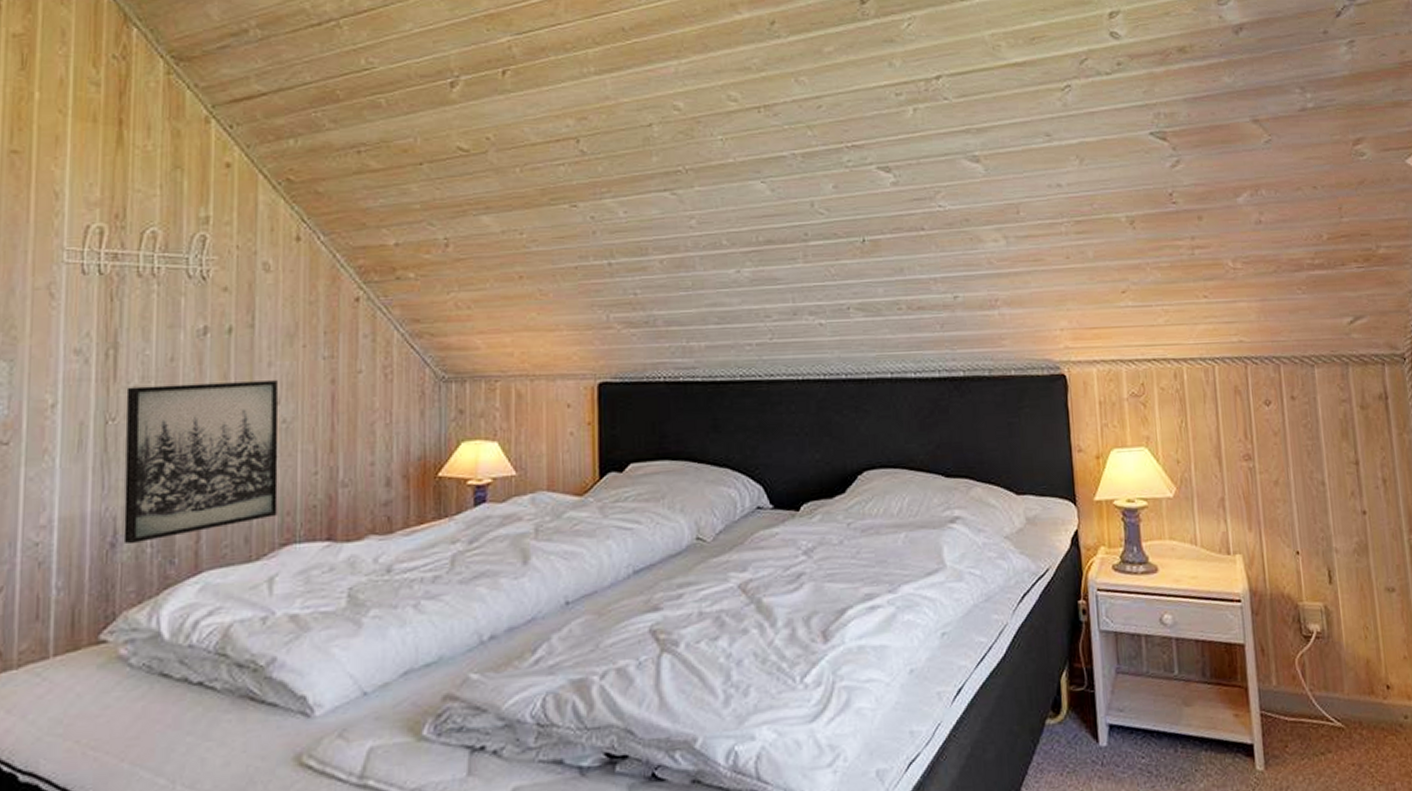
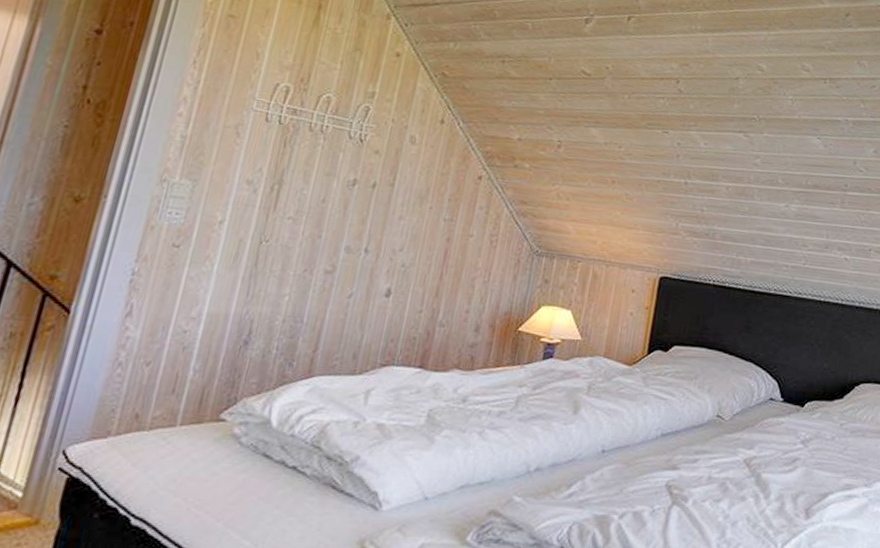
wall art: present [123,380,279,545] -> none [255,217,404,345]

